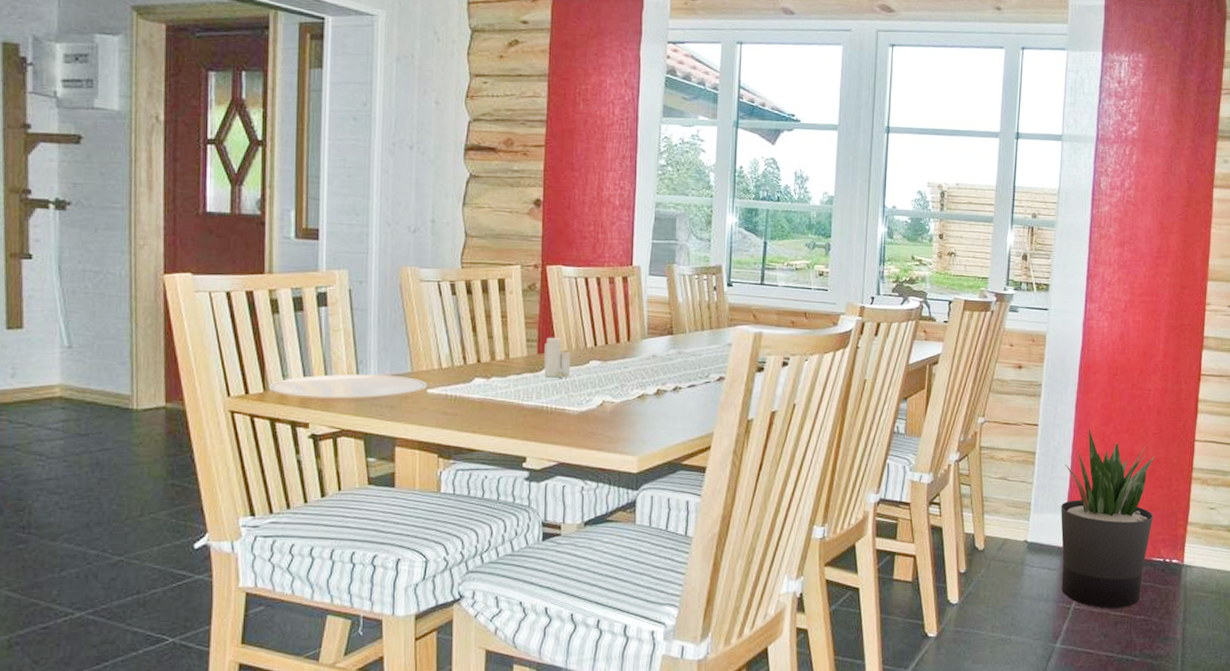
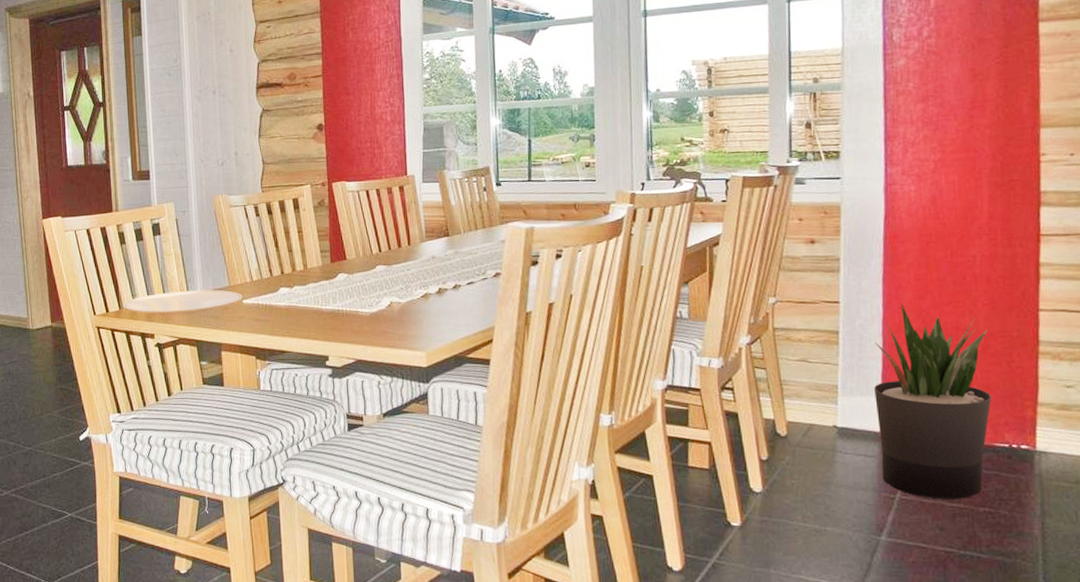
candle: present [544,336,571,378] -> none [336,245,361,284]

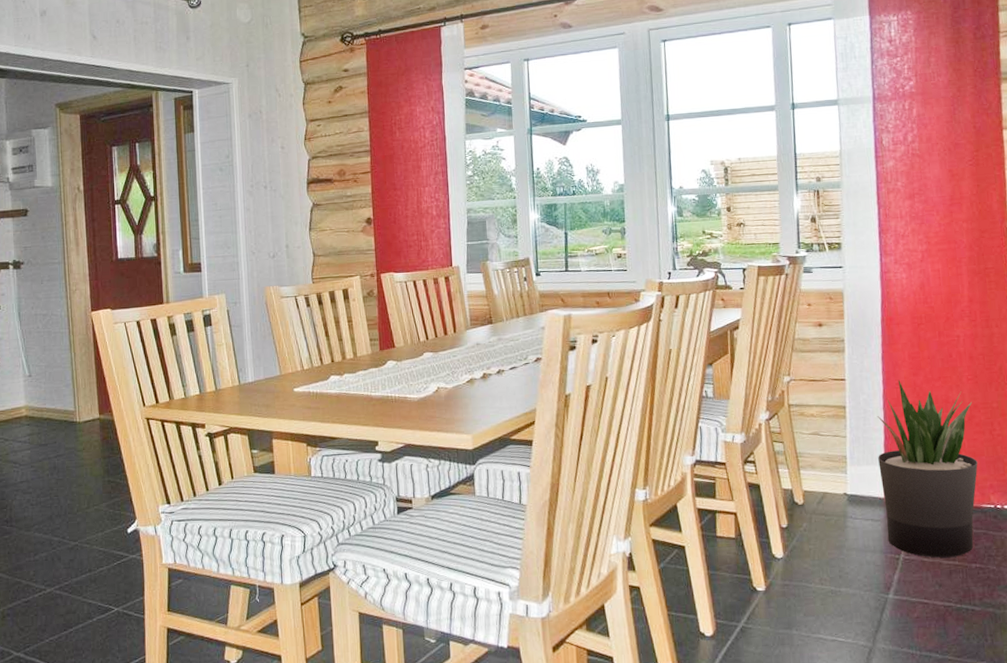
plate: present [123,289,242,316] -> none [173,379,293,406]

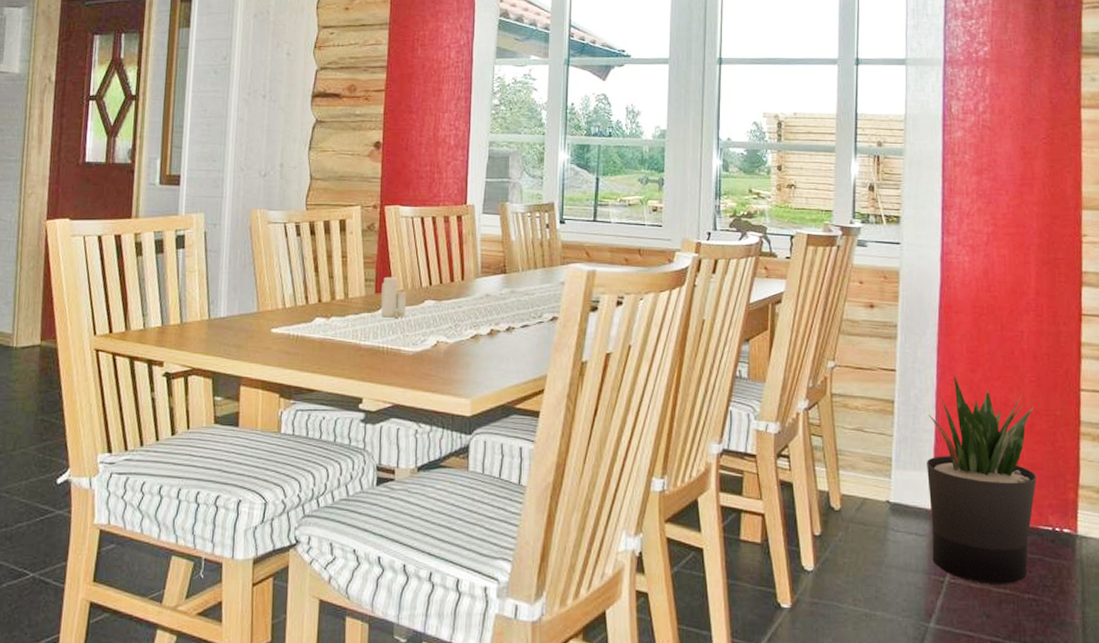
candle: none [385,334,409,371] -> present [381,275,407,318]

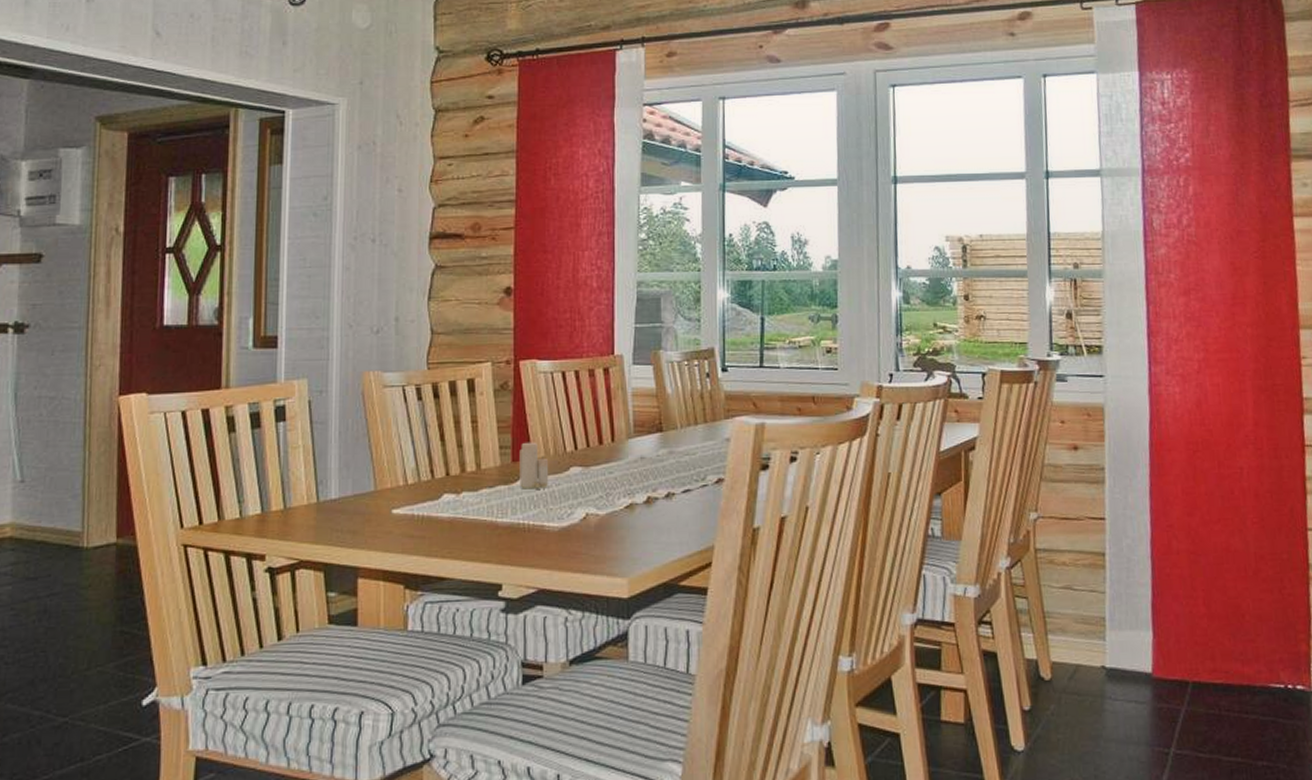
planter: present [927,375,1037,584] -> none [1143,520,1265,753]

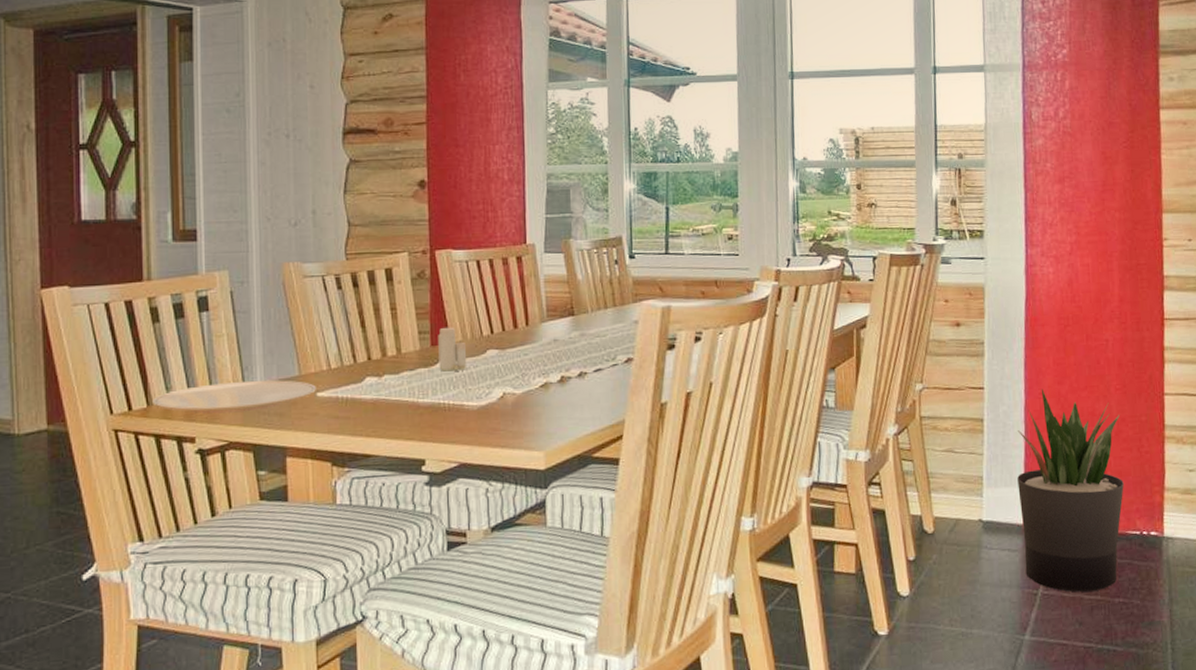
plate: none [224,495,392,530] -> present [152,380,316,414]
planter: none [1143,520,1265,753] -> present [1017,388,1124,592]

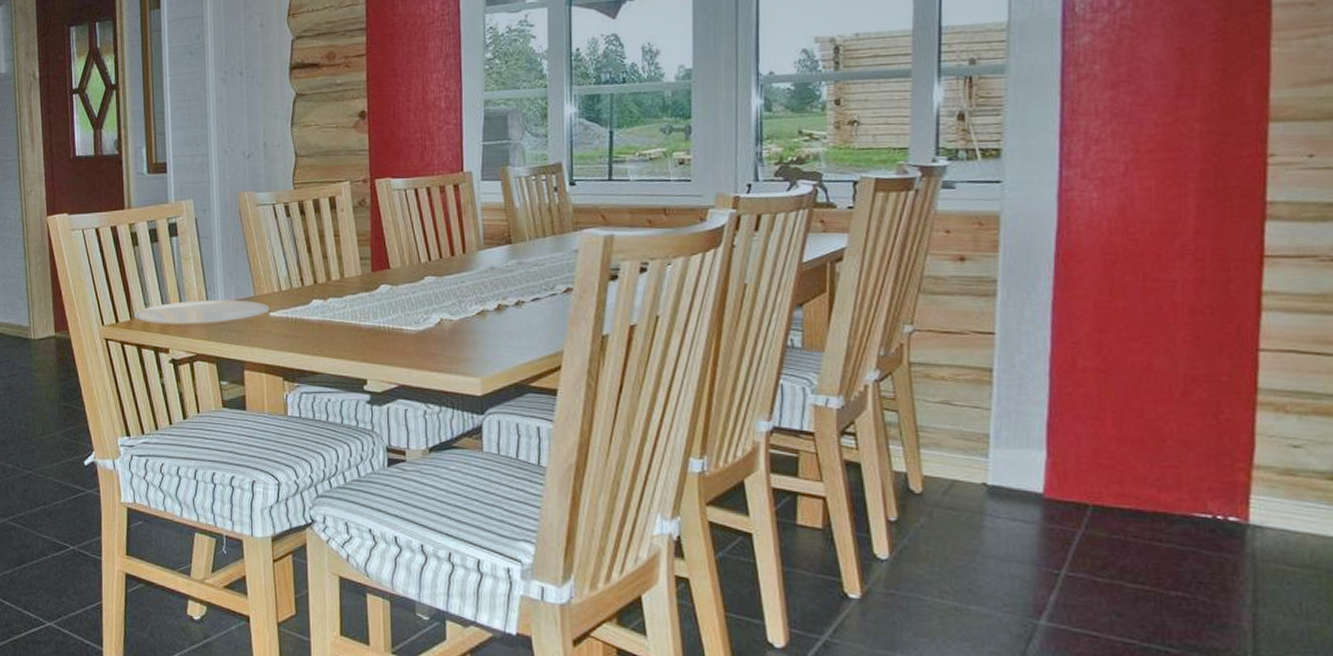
candle: present [438,325,467,372] -> none [378,252,406,296]
planter: present [1017,388,1124,592] -> none [1037,336,1191,579]

